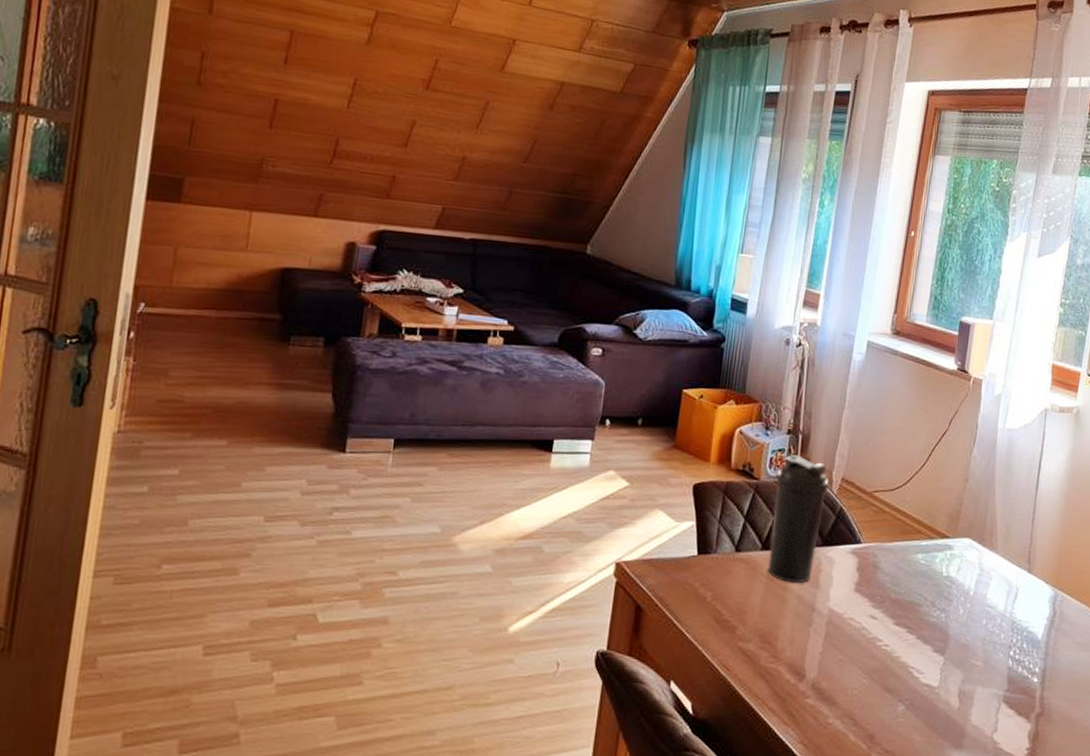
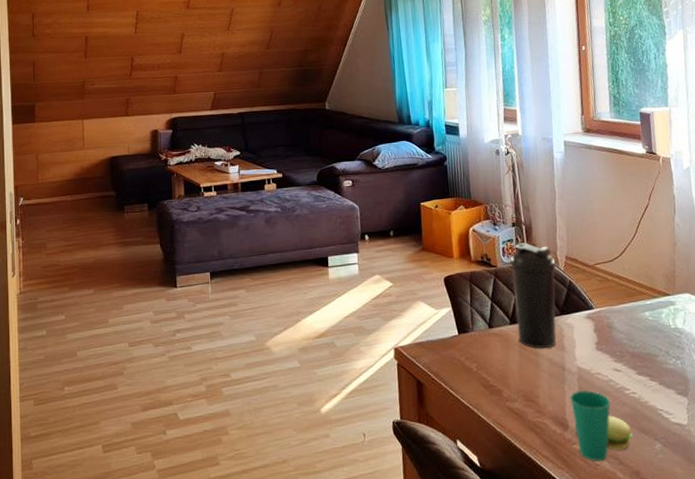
cup: none [811,636,875,720] -> present [570,389,633,461]

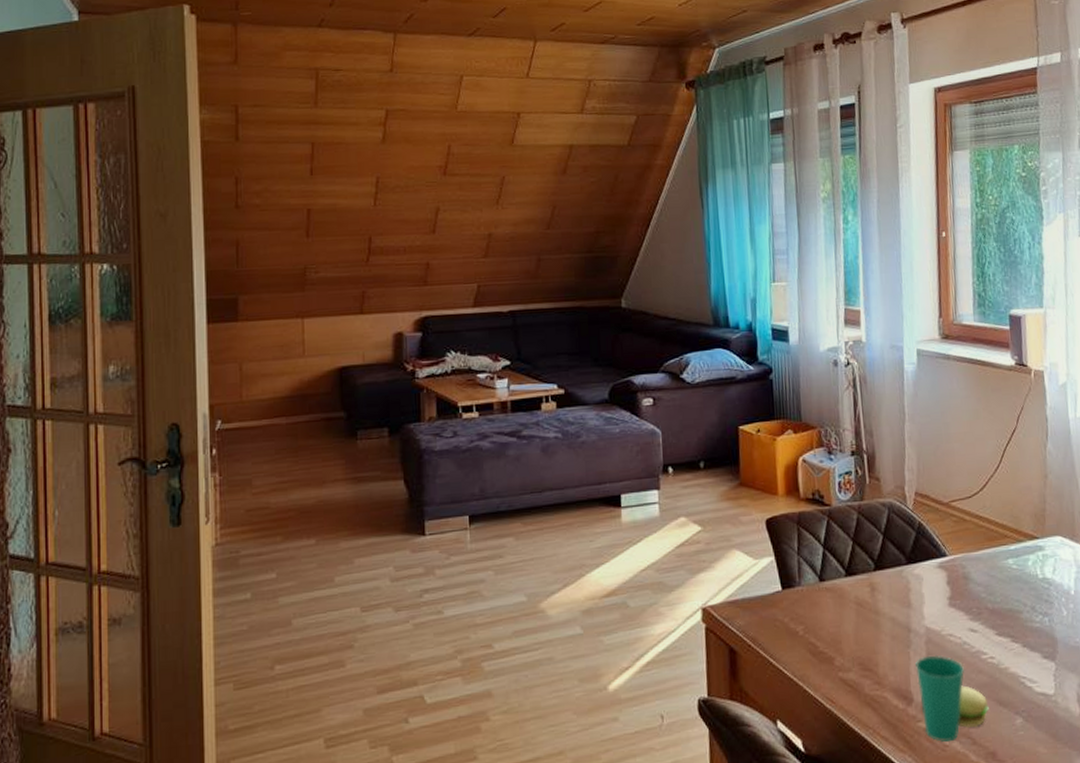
water bottle: present [510,243,557,349] -> none [847,475,903,606]

